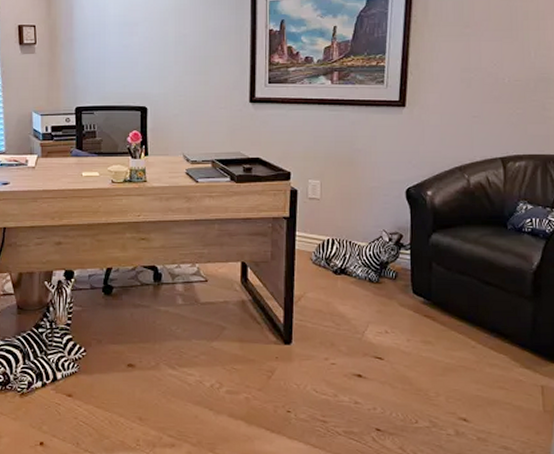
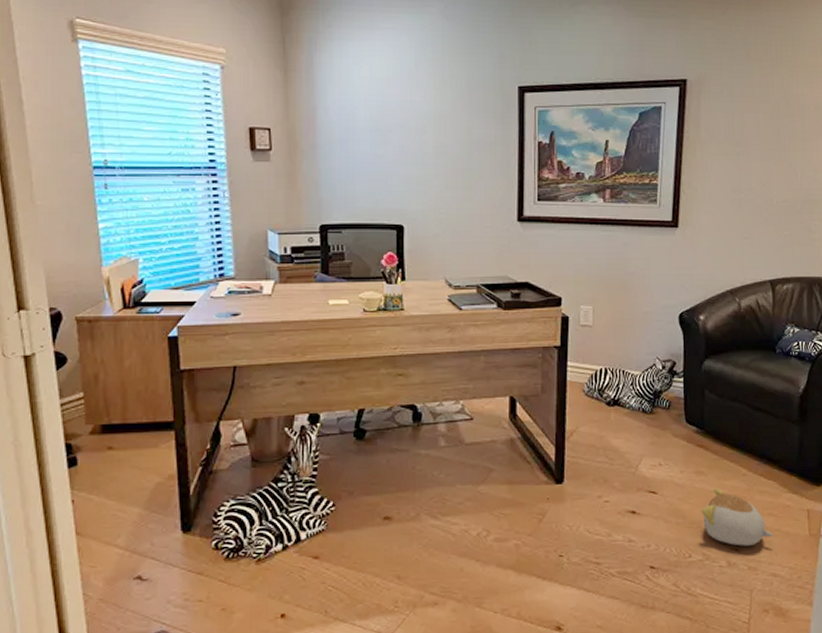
plush toy: none [428,359,504,417] -> present [701,488,773,546]

